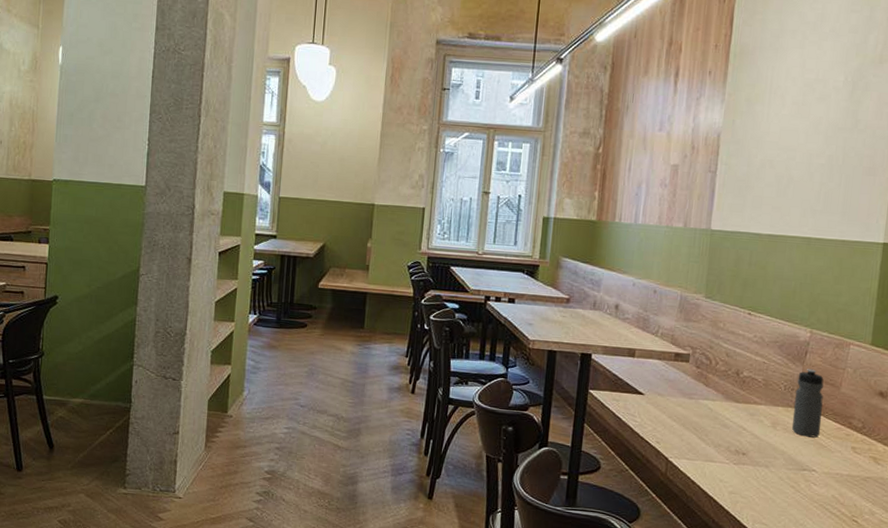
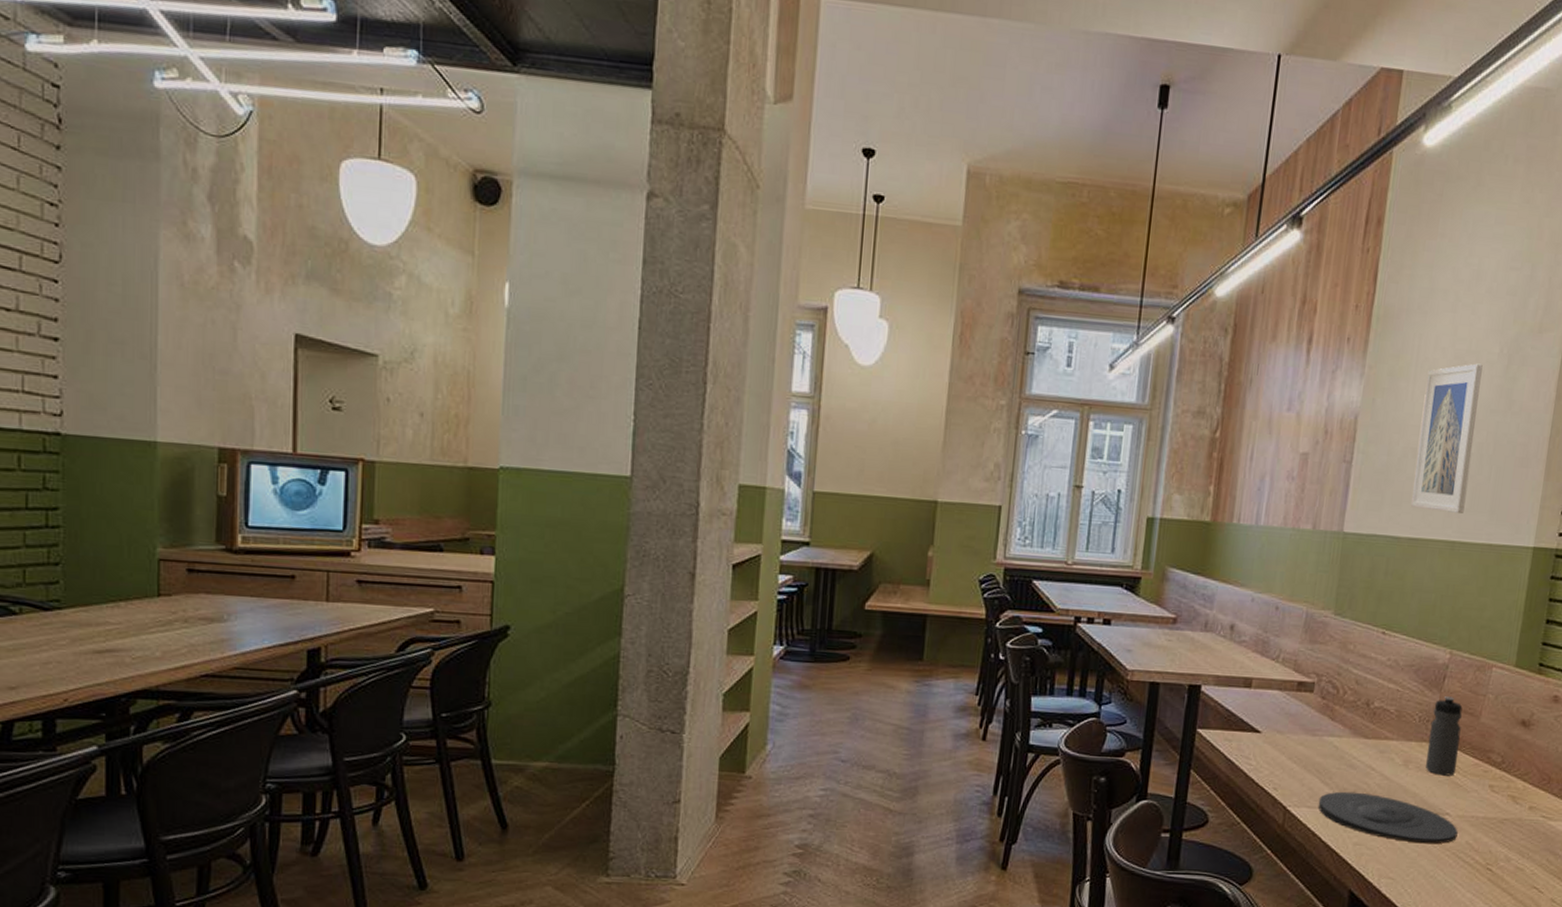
plate: none [696,447,824,496] -> present [1318,791,1458,844]
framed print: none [770,89,830,214] -> present [1411,363,1483,513]

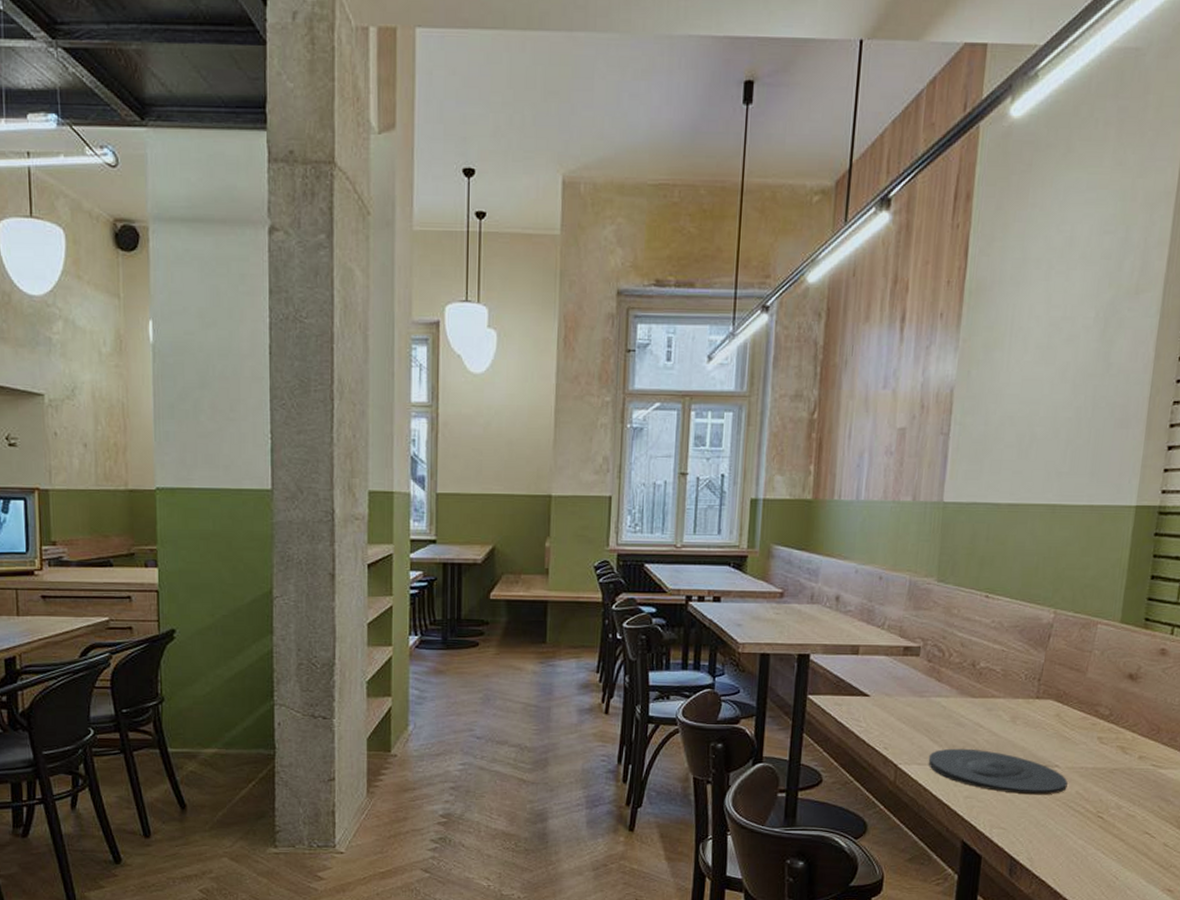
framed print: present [1411,363,1483,513] -> none [1010,329,1078,477]
water bottle: present [1425,696,1463,776] -> none [1032,654,1069,730]

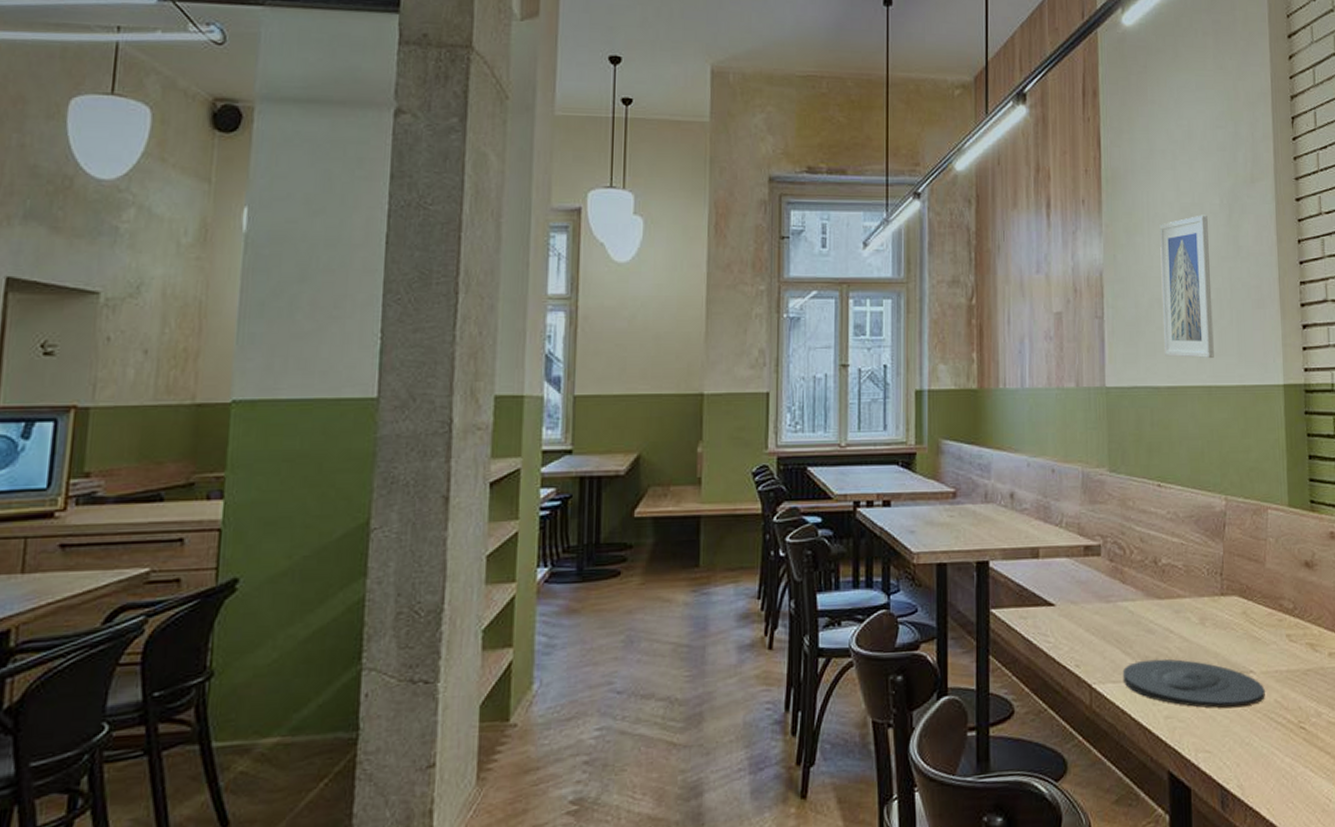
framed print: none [1010,329,1078,477] -> present [1159,215,1214,358]

